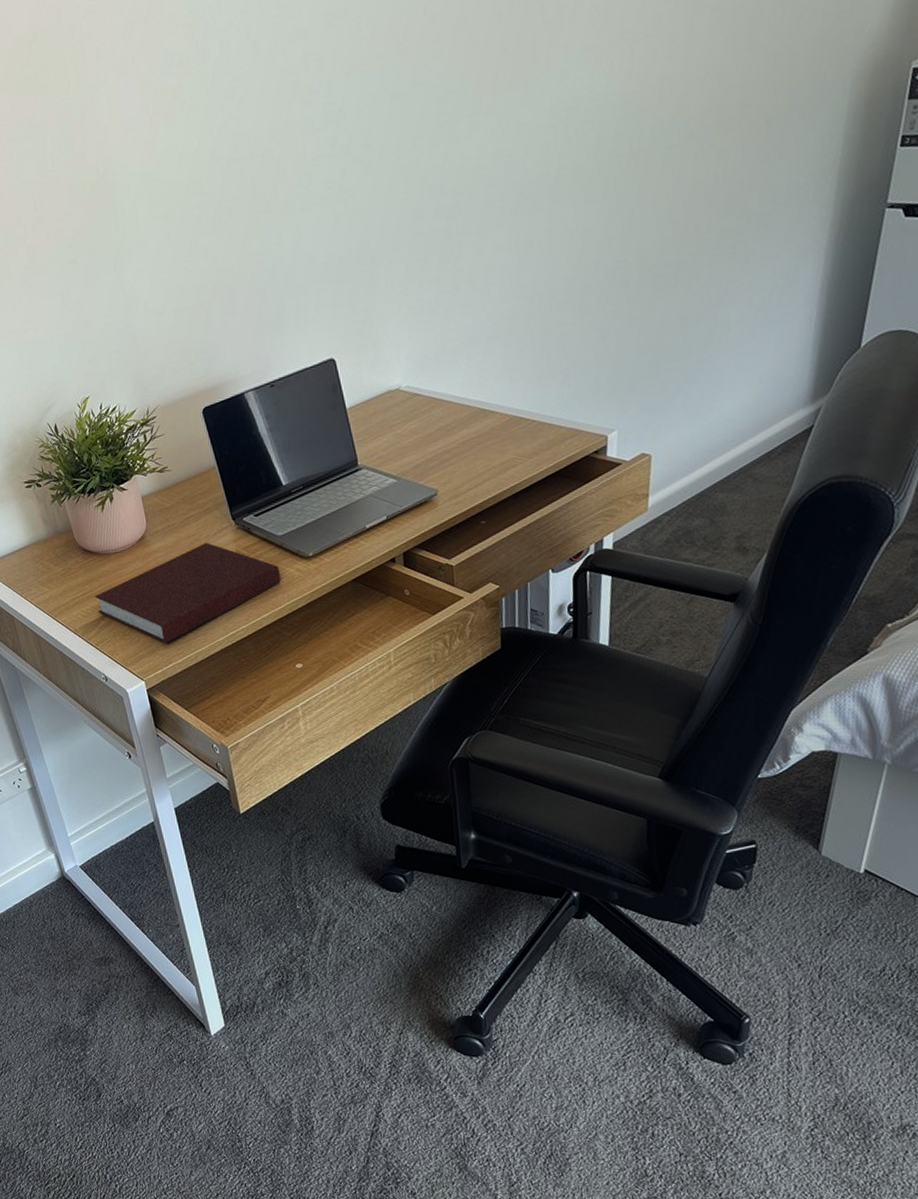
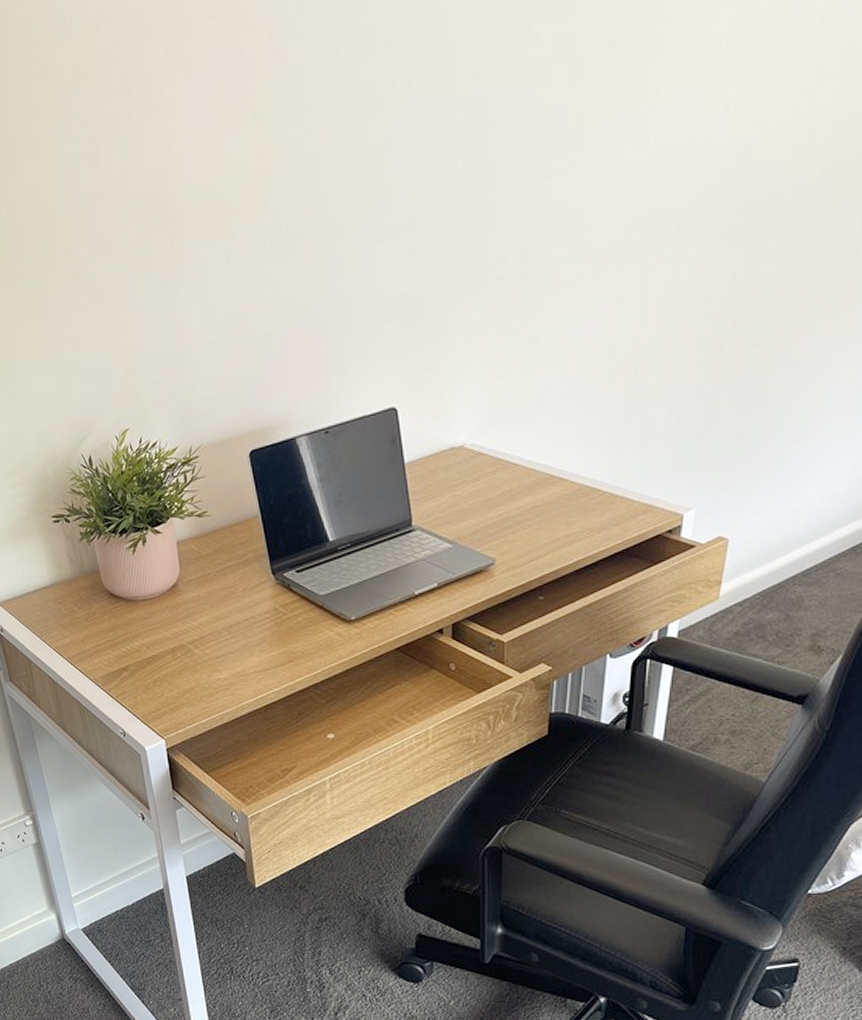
notebook: present [95,542,281,644] -> none [118,596,318,701]

